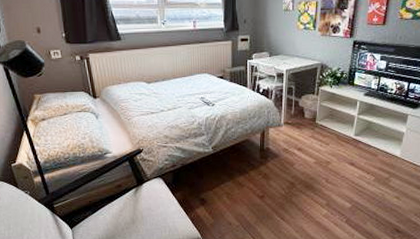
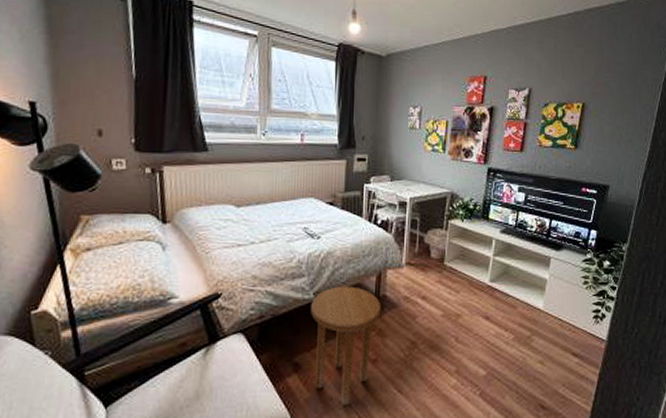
side table: none [211,142,266,229] -> present [311,286,382,406]

